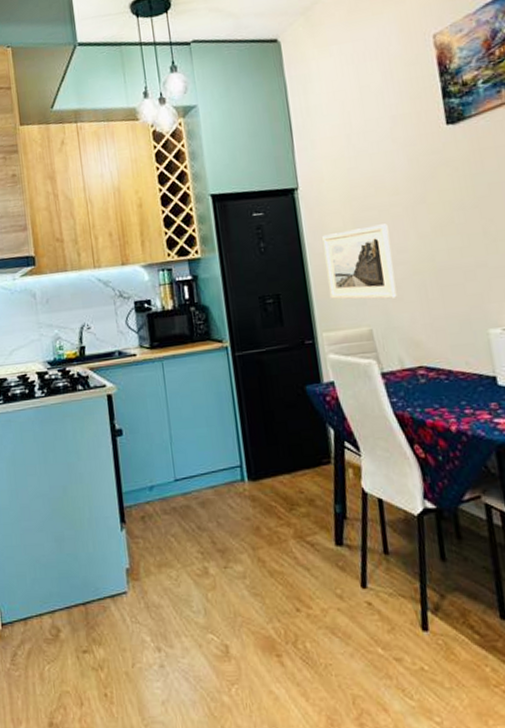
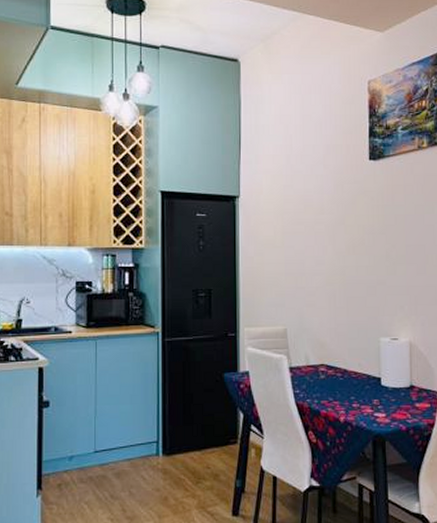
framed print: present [322,224,397,300] -> none [254,238,311,303]

